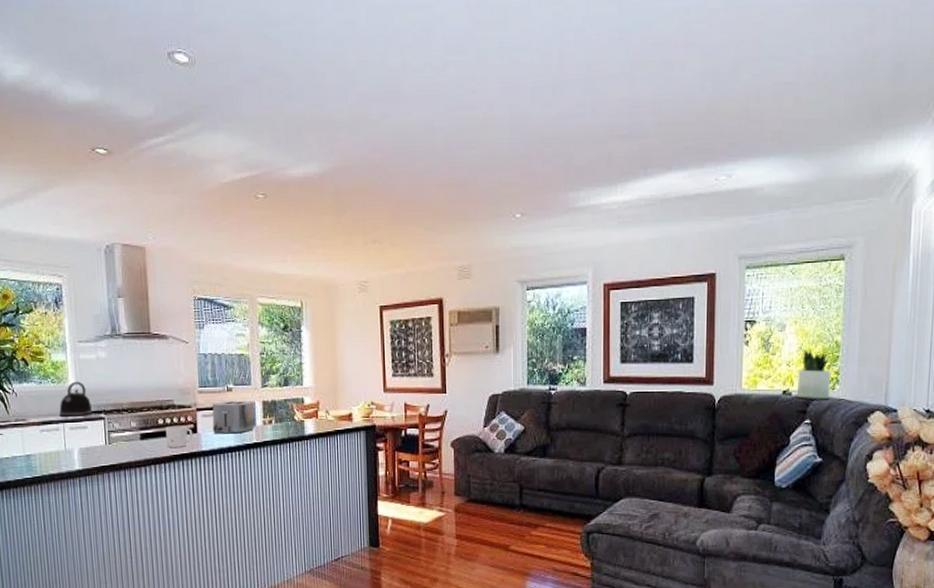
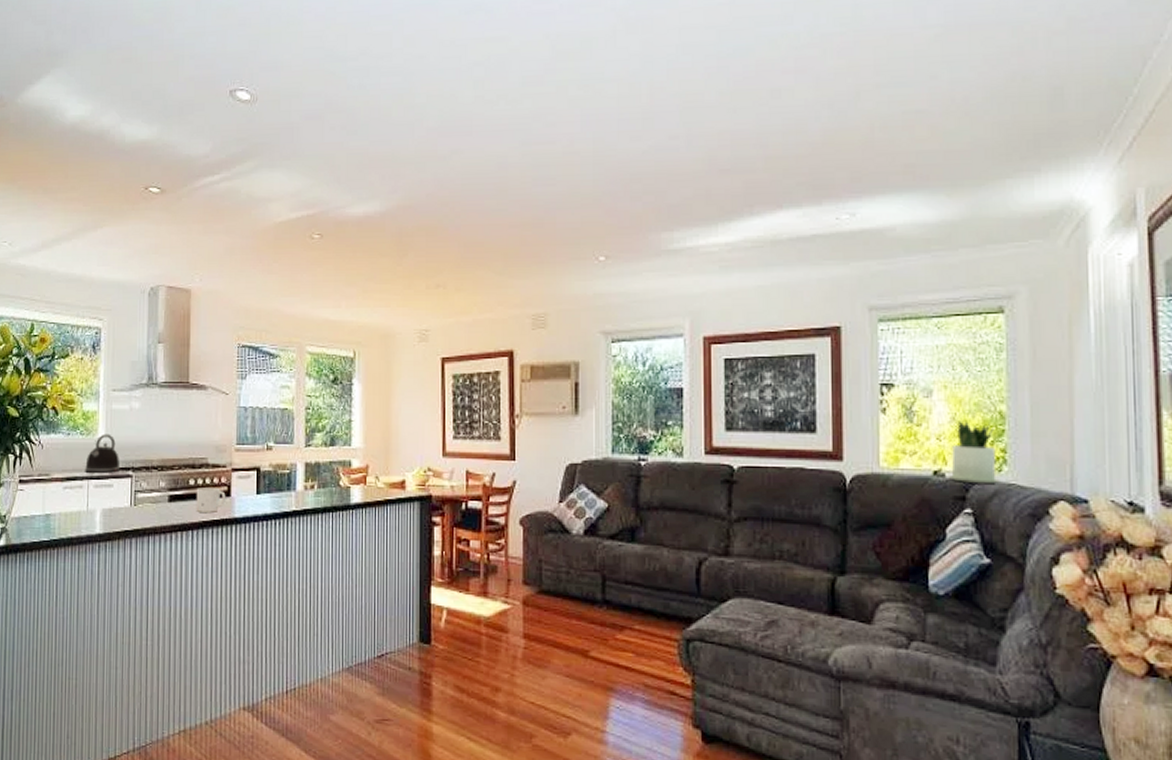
toaster: present [212,401,255,434] -> none [248,461,296,500]

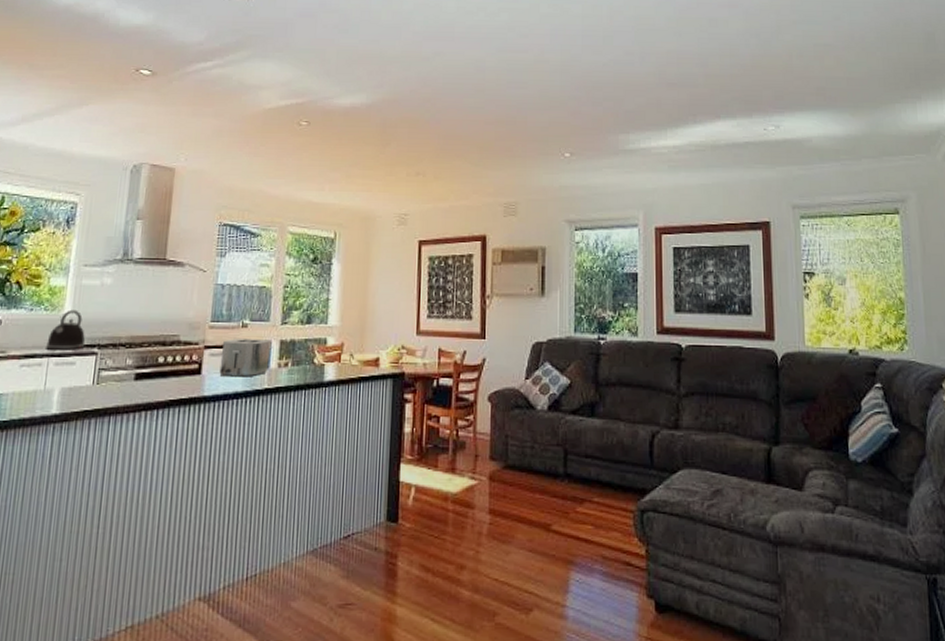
mug: present [196,488,226,512] -> none [163,365,196,391]
toaster: none [248,461,296,500] -> present [219,339,271,377]
planter: present [947,421,1000,485] -> none [860,306,903,362]

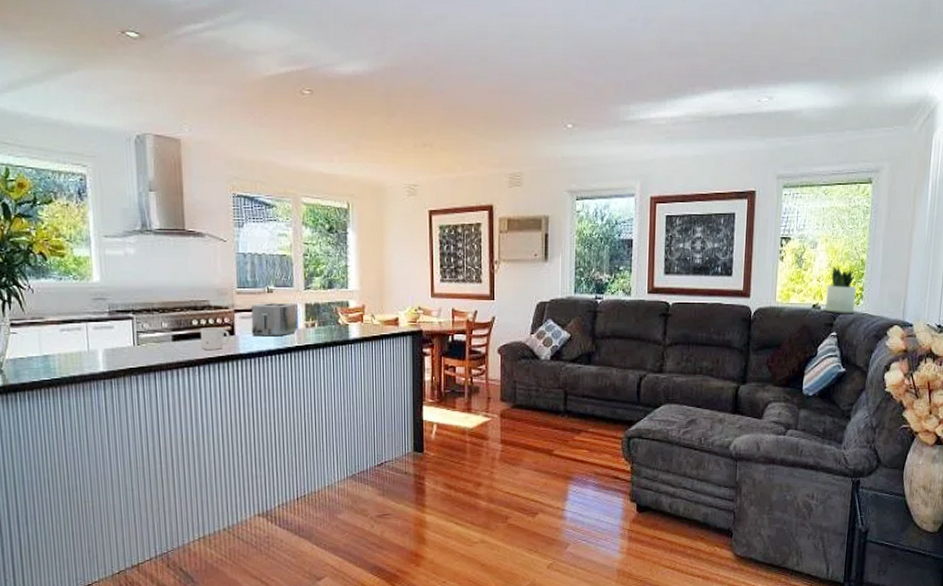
kettle: present [46,309,85,352] -> none [82,278,120,317]
mug: none [163,365,196,391] -> present [200,327,230,350]
planter: none [860,306,903,362] -> present [822,266,858,314]

